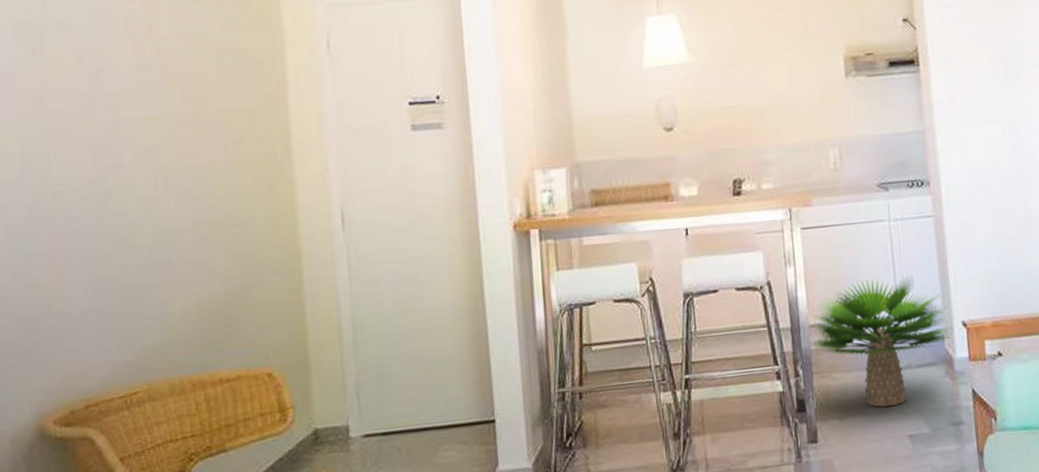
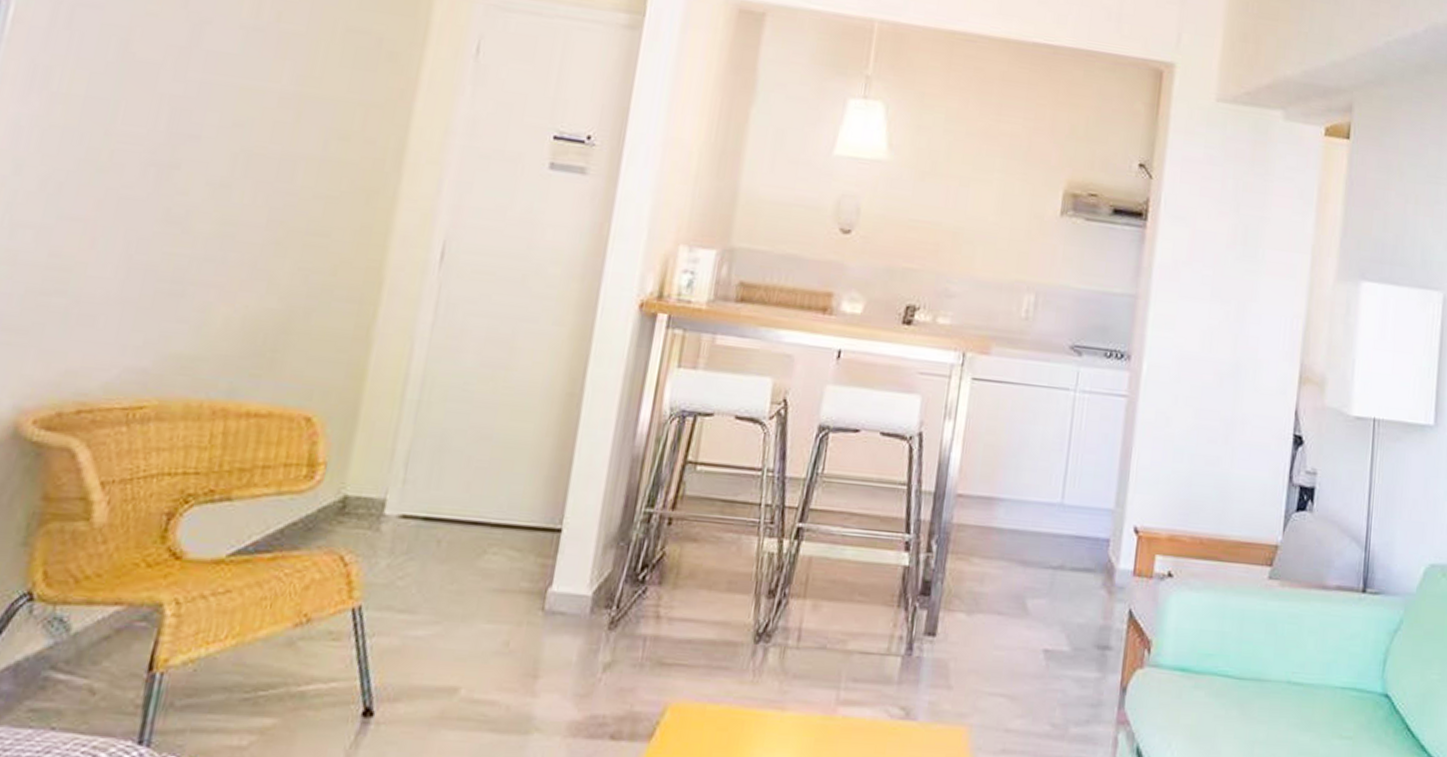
potted plant: present [808,275,953,407] -> none [950,453,1122,611]

